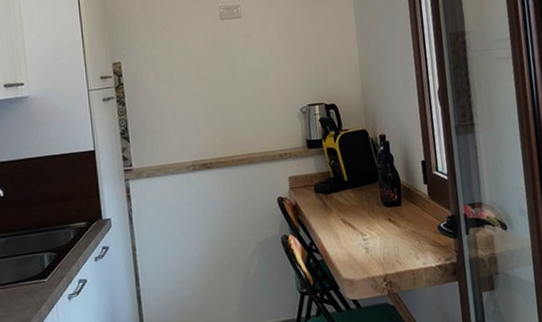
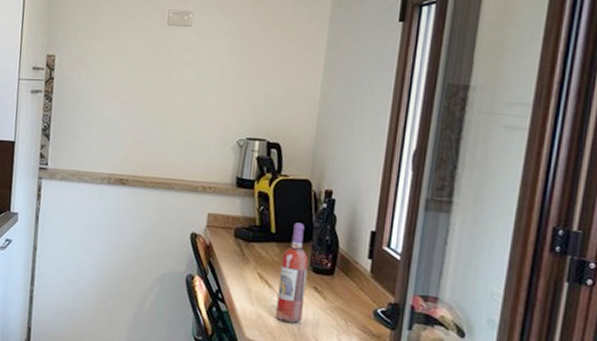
wine bottle: none [357,167,385,255] -> present [276,223,309,323]

